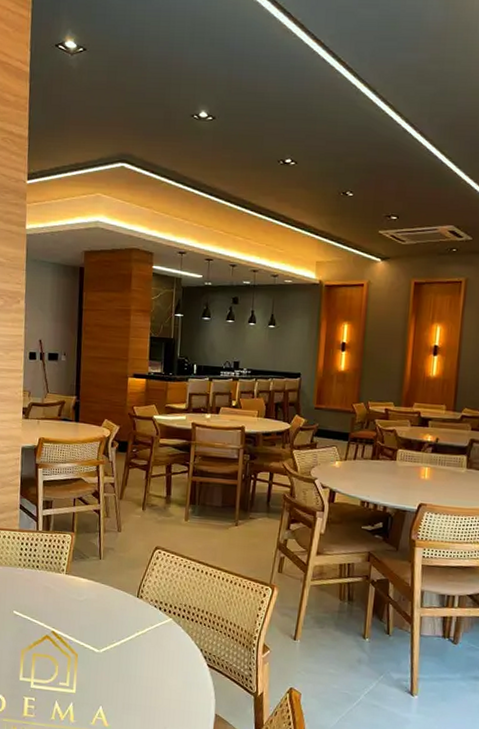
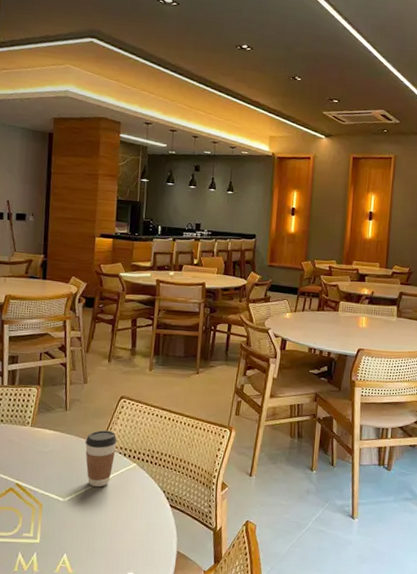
coffee cup: none [119,581,152,641] -> present [85,430,117,488]

